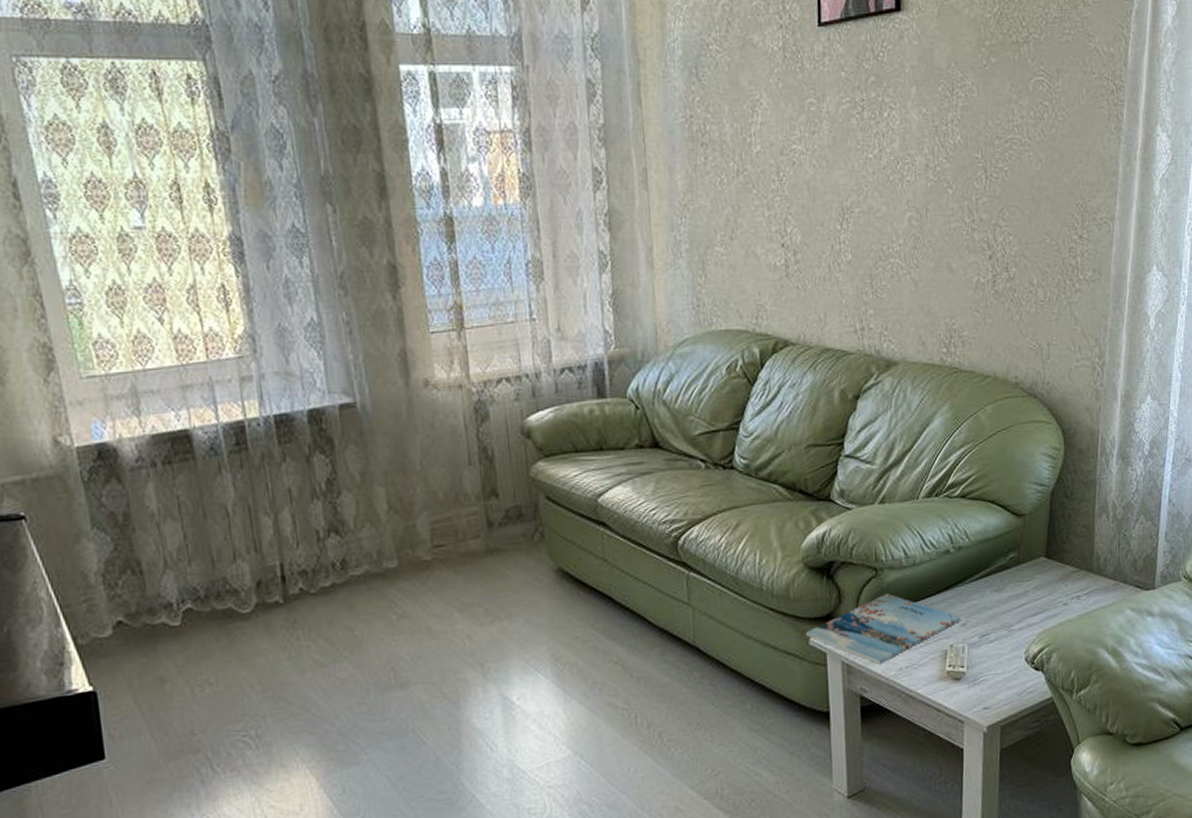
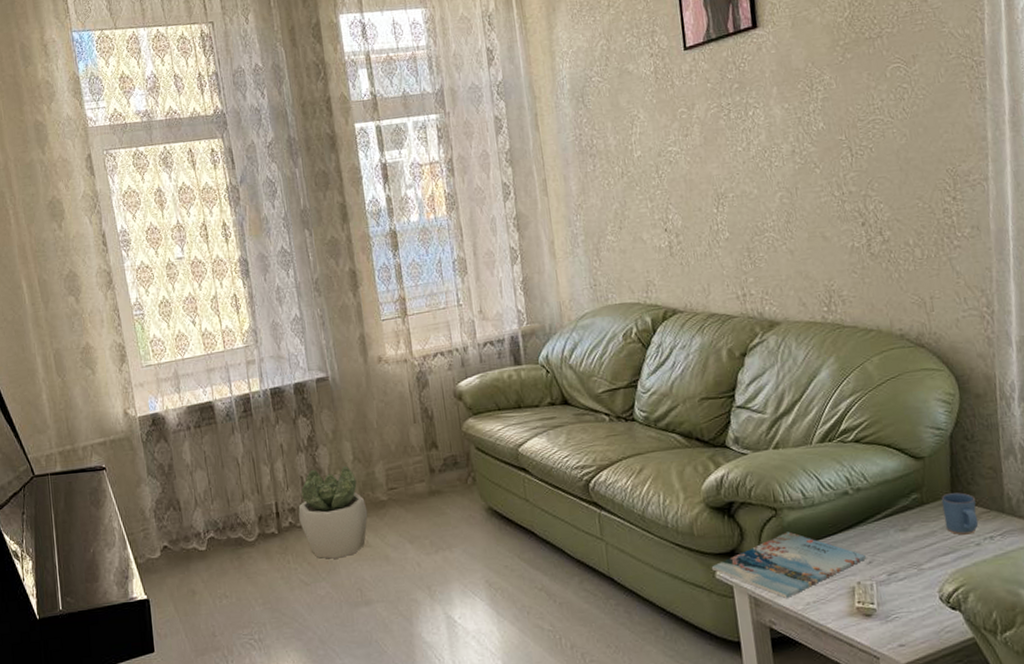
succulent plant: none [312,517,406,634] -> present [298,465,368,559]
mug: none [1036,551,1068,595] -> present [941,492,979,535]

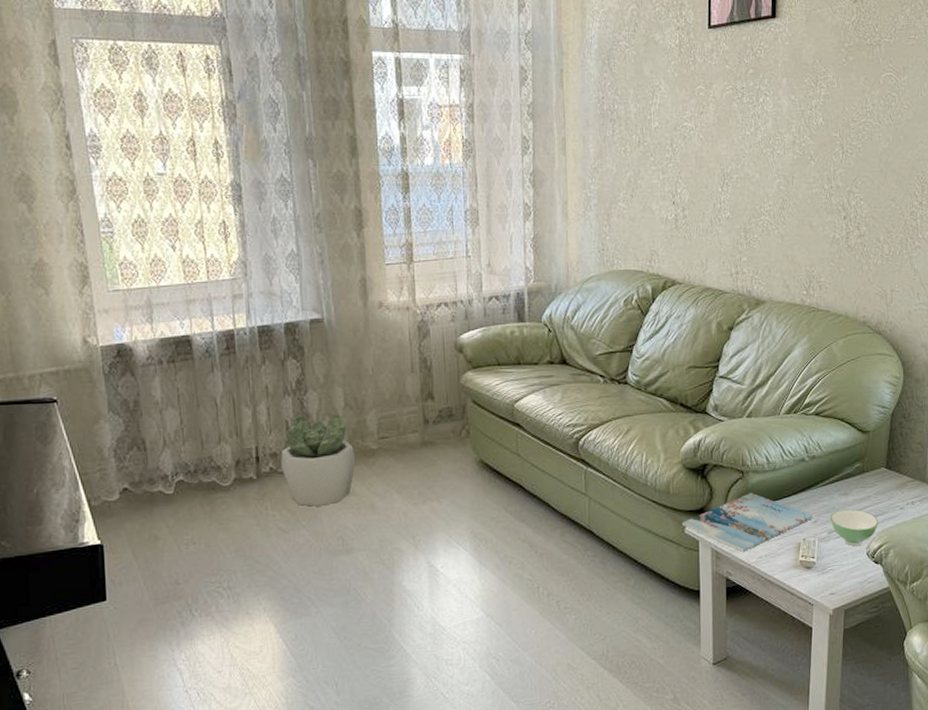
bowl: none [887,546,951,590] -> present [830,509,879,547]
mug: present [941,492,979,535] -> none [878,463,905,500]

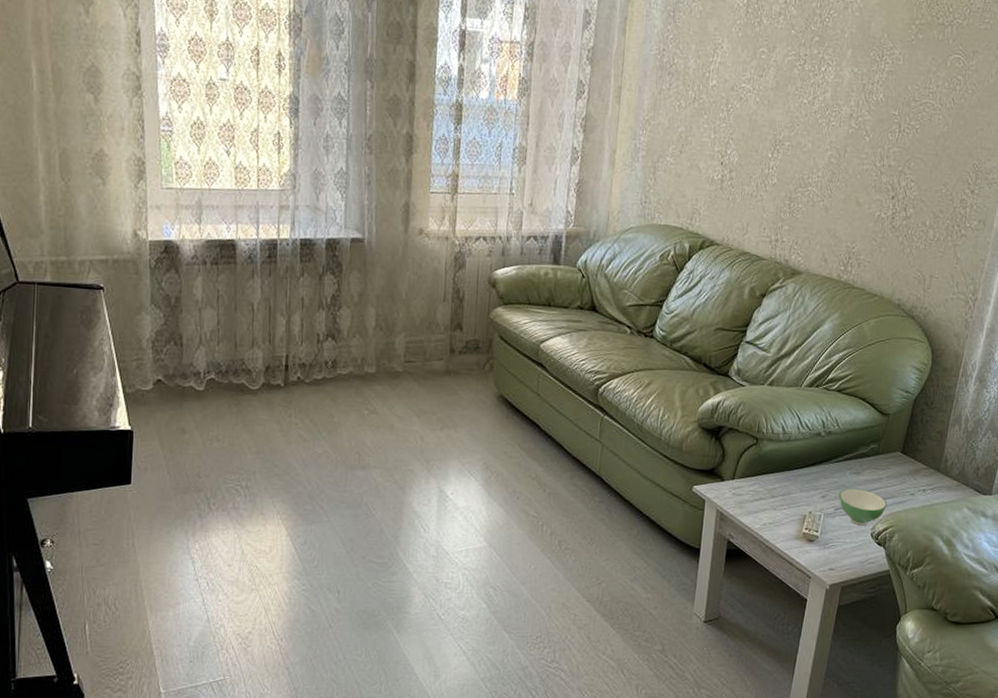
succulent plant: present [281,412,356,507] -> none [308,329,381,420]
magazine: present [681,492,812,552] -> none [690,460,821,517]

